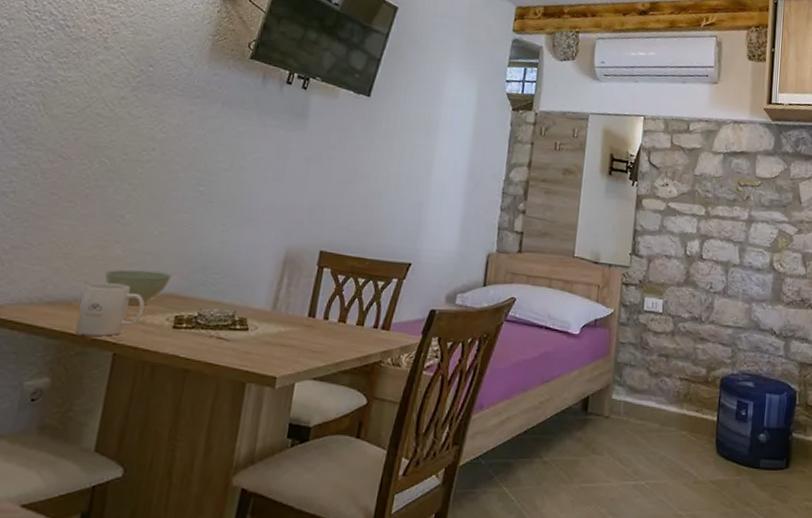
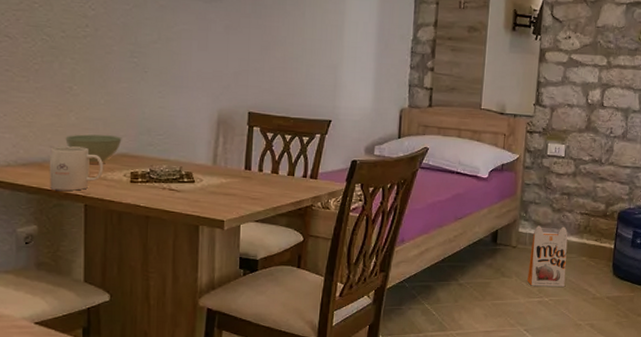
shopping bag: none [621,392,667,467] -> present [527,225,568,287]

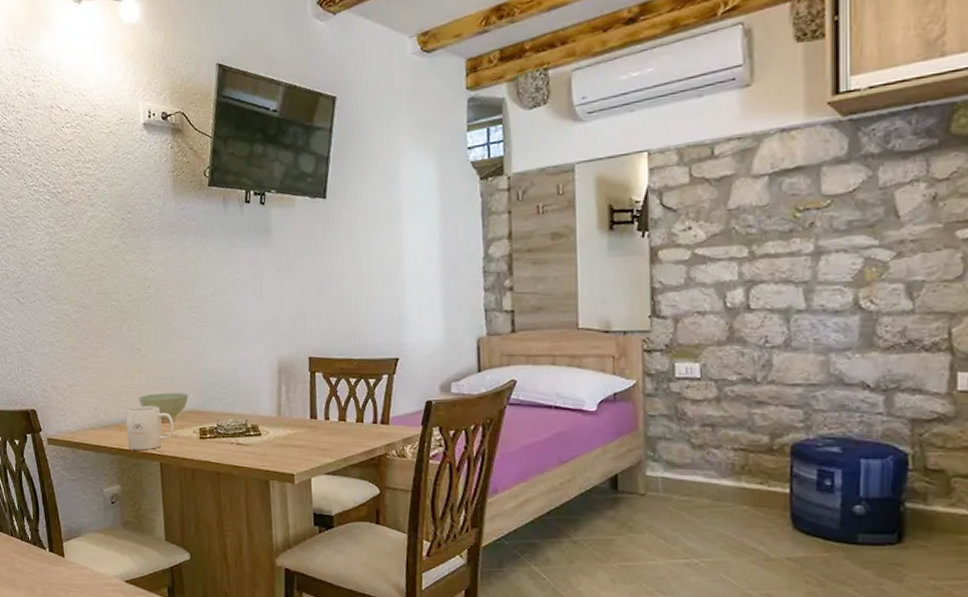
shopping bag: present [527,225,568,287] -> none [665,467,721,545]

